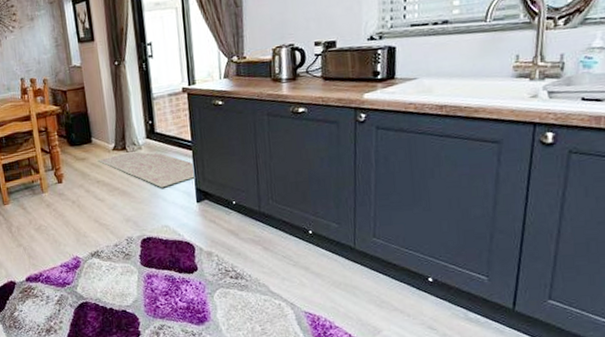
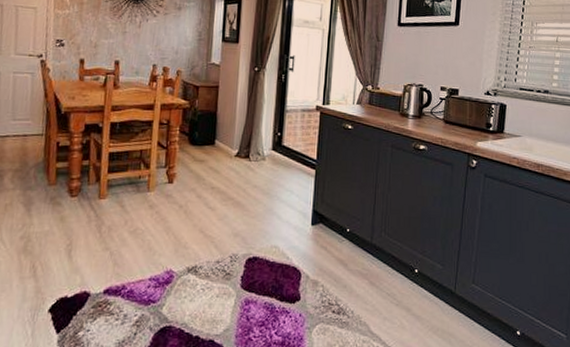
rug: present [98,152,195,188] -> none [218,161,314,205]

